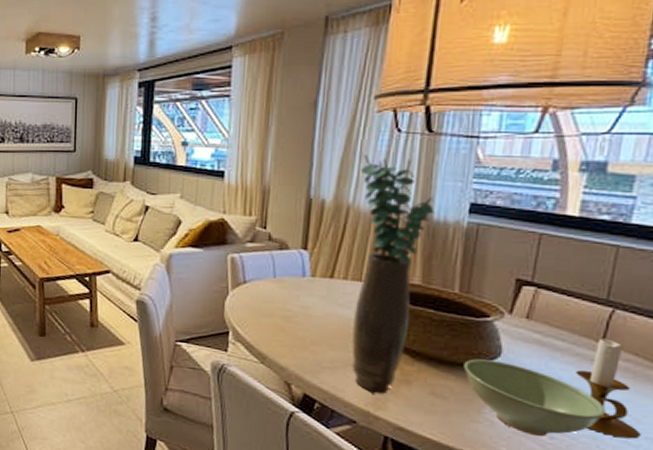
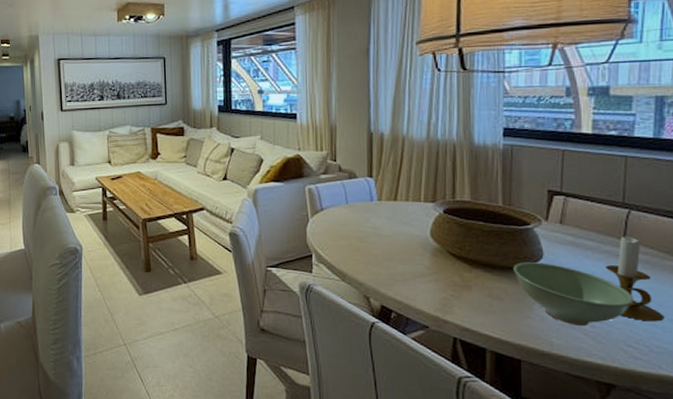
vase: present [351,155,435,395] -> none [410,92,475,300]

